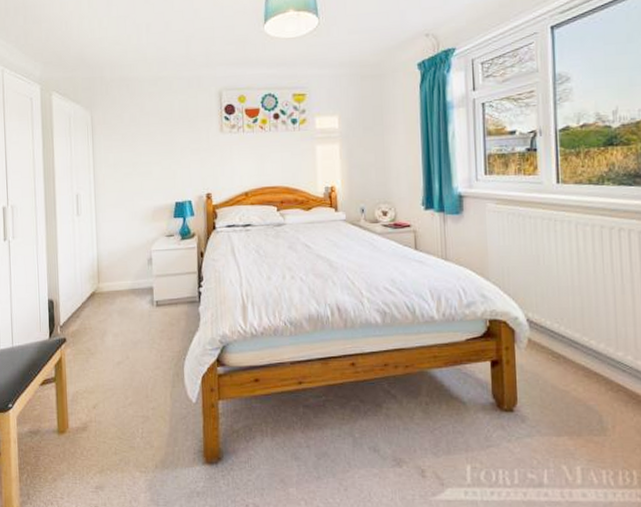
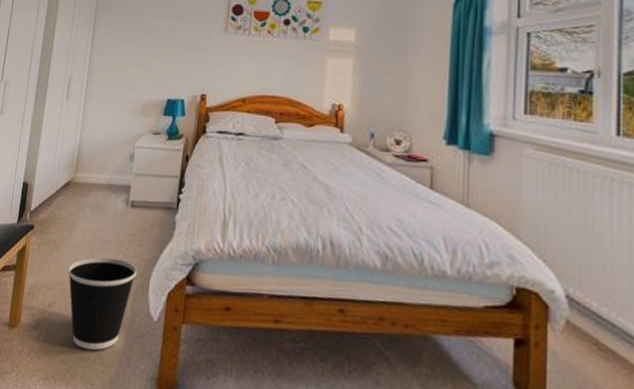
wastebasket: none [106,355,171,439] -> present [67,257,138,350]

